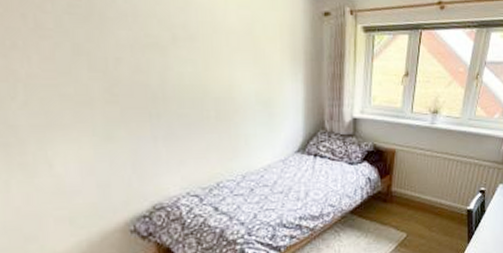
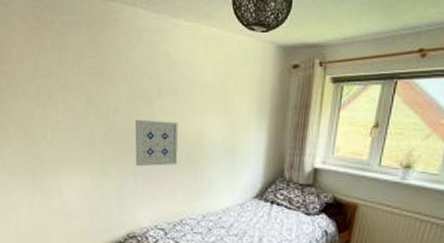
wall art: none [146,72,206,127] -> present [135,120,178,167]

